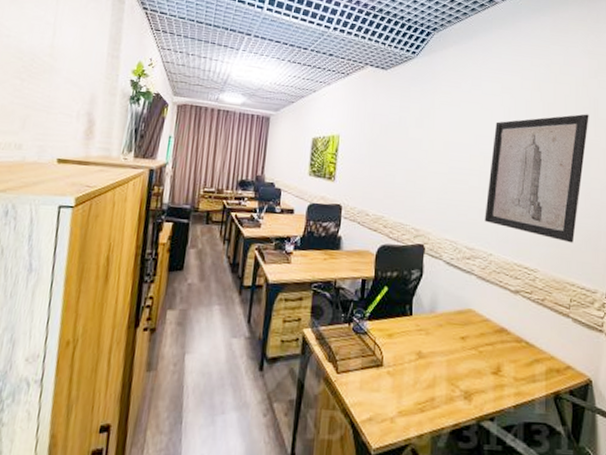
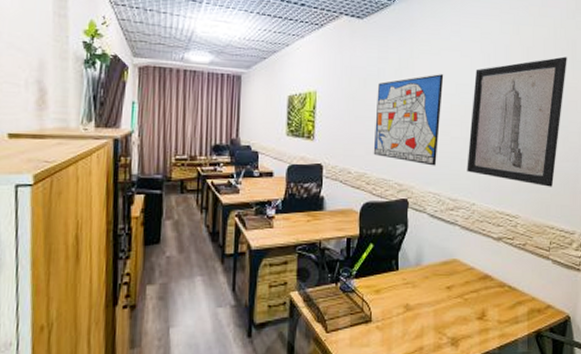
wall art: none [391,124,464,214] -> present [373,74,444,166]

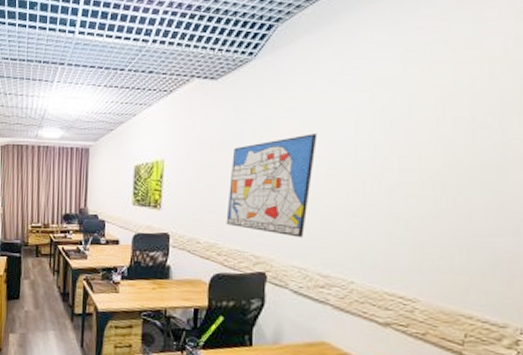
wall art: present [467,56,567,187] -> none [344,99,511,267]

